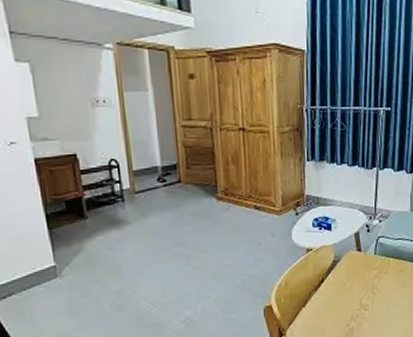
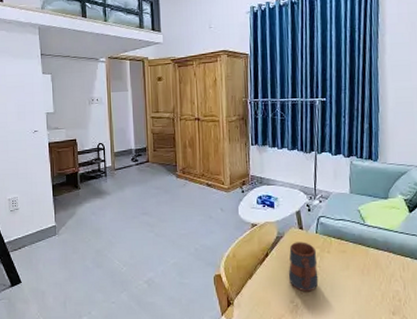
mug: none [344,264,375,315] -> present [288,242,319,292]

